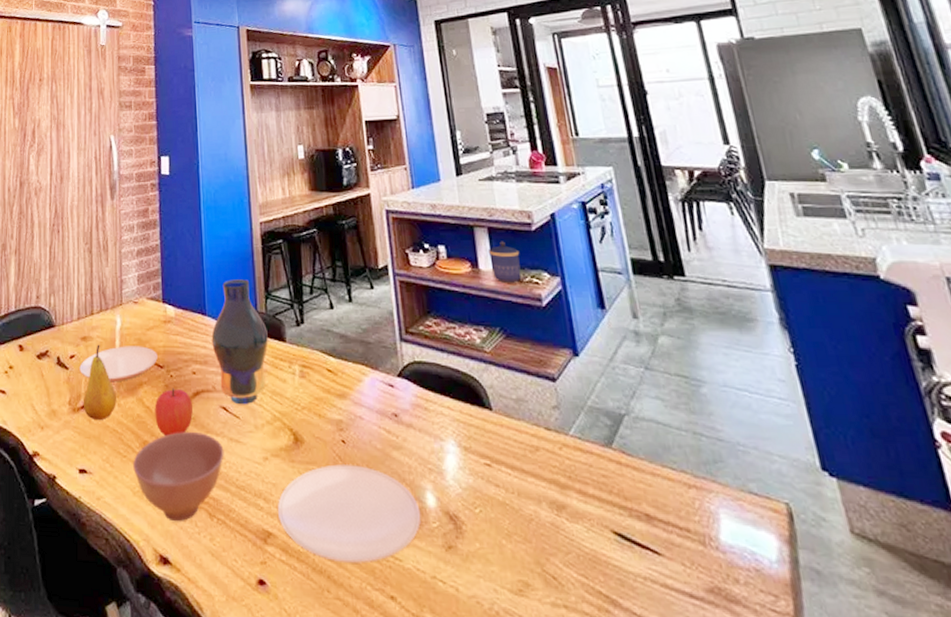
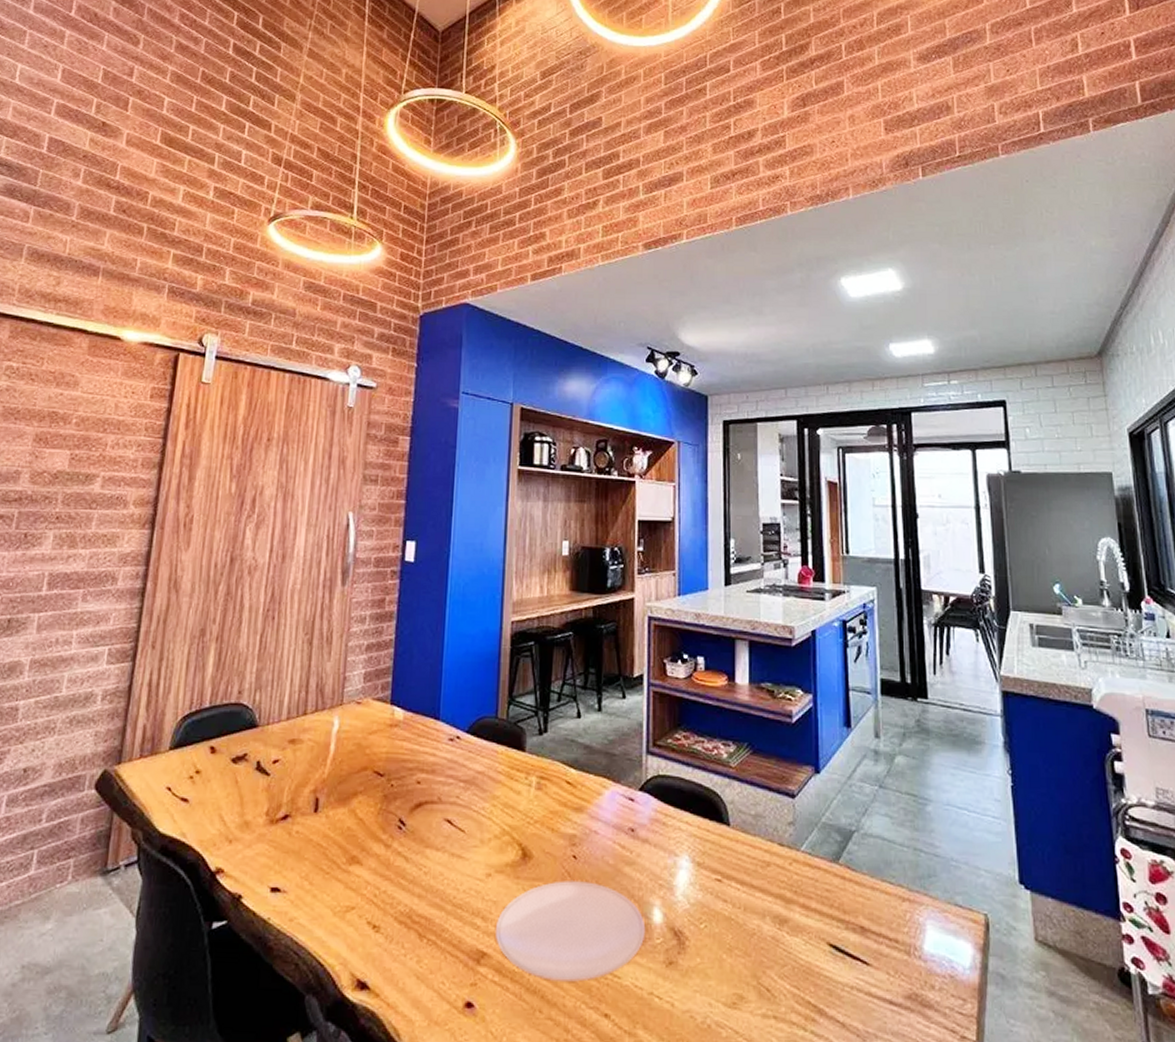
plate: present [79,346,158,382] -> none [283,751,378,791]
fruit: present [83,344,116,421] -> none [283,748,325,834]
bowl: present [133,432,224,521] -> none [336,846,443,943]
fruit: present [154,388,193,436] -> none [368,798,413,851]
vase: present [211,279,268,405] -> none [442,682,506,818]
decorative jar: present [489,241,521,283] -> none [747,655,777,698]

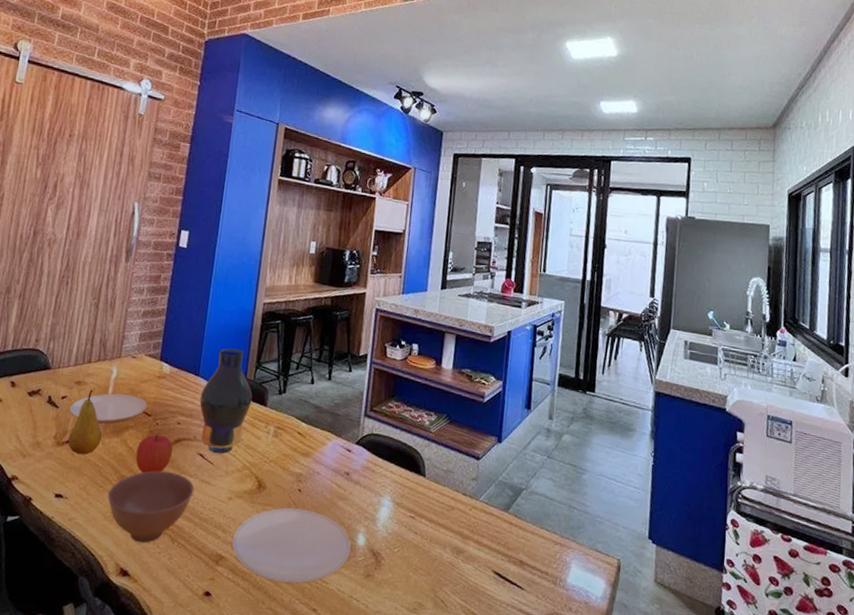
fruit: none [283,748,325,834] -> present [67,389,102,455]
plate: none [283,751,378,791] -> present [69,393,147,424]
bowl: none [336,846,443,943] -> present [108,470,195,543]
fruit: none [368,798,413,851] -> present [135,434,173,473]
vase: none [442,682,506,818] -> present [199,348,252,454]

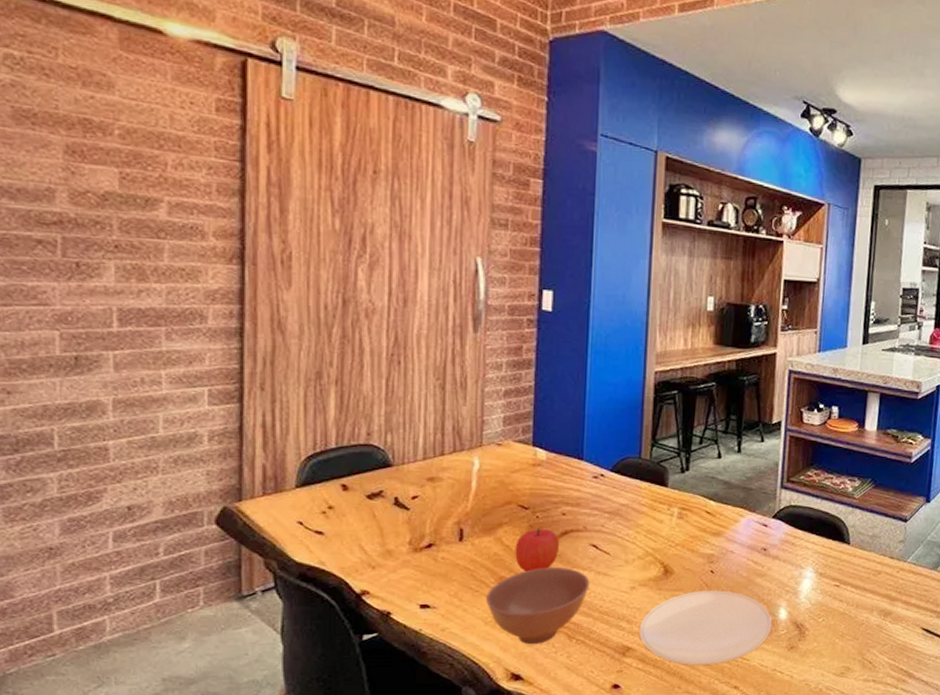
fruit: present [67,389,102,455] -> none [427,485,469,559]
plate: present [69,393,147,424] -> none [424,487,522,523]
vase: present [199,348,252,454] -> none [587,426,650,543]

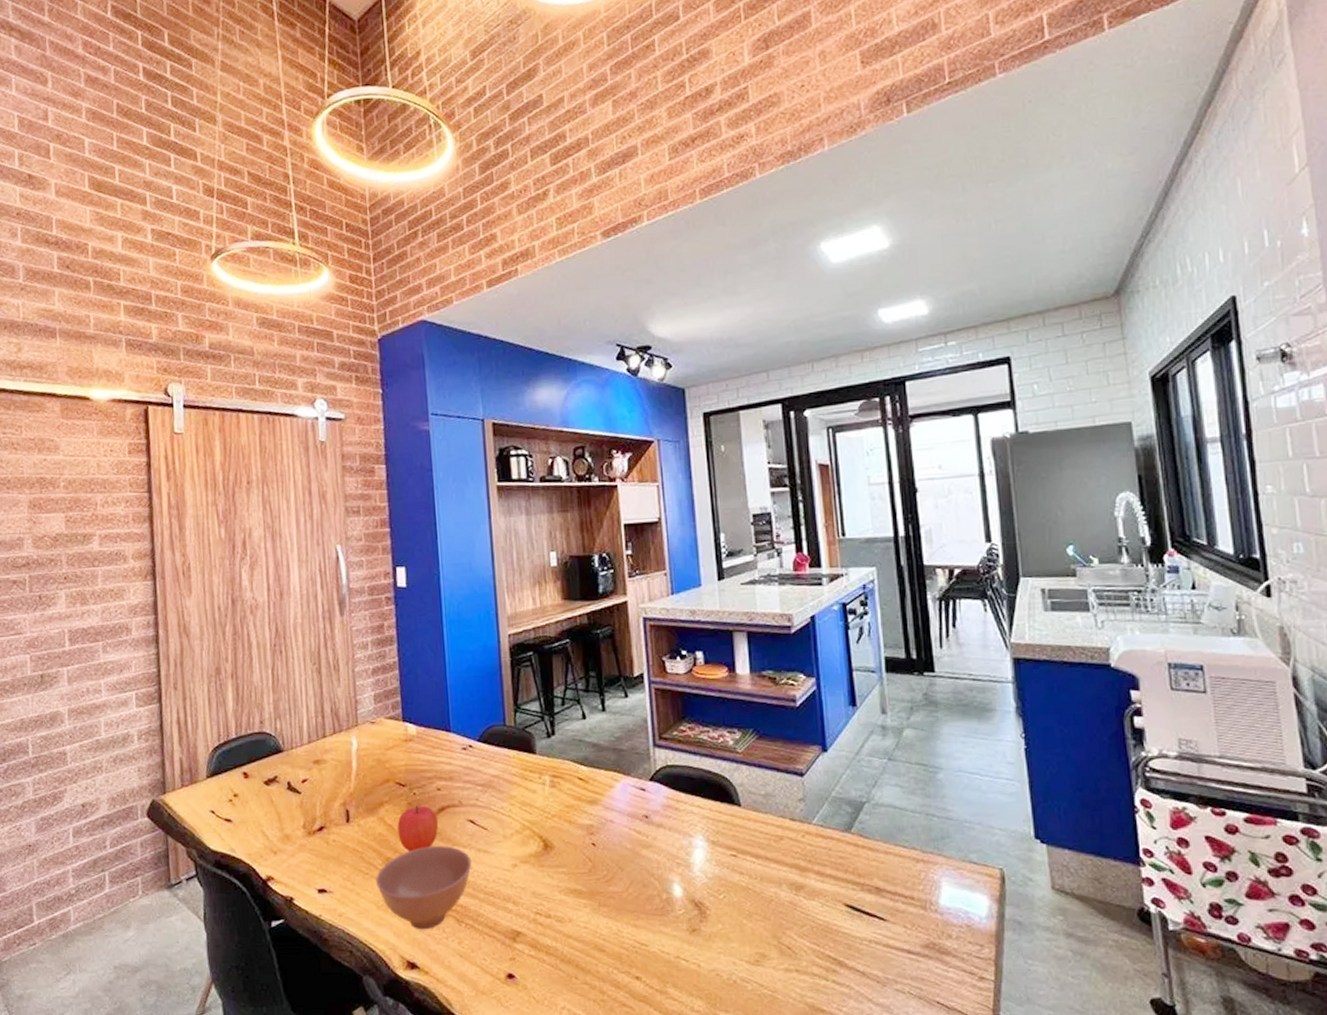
plate: present [640,590,773,666] -> none [527,865,668,953]

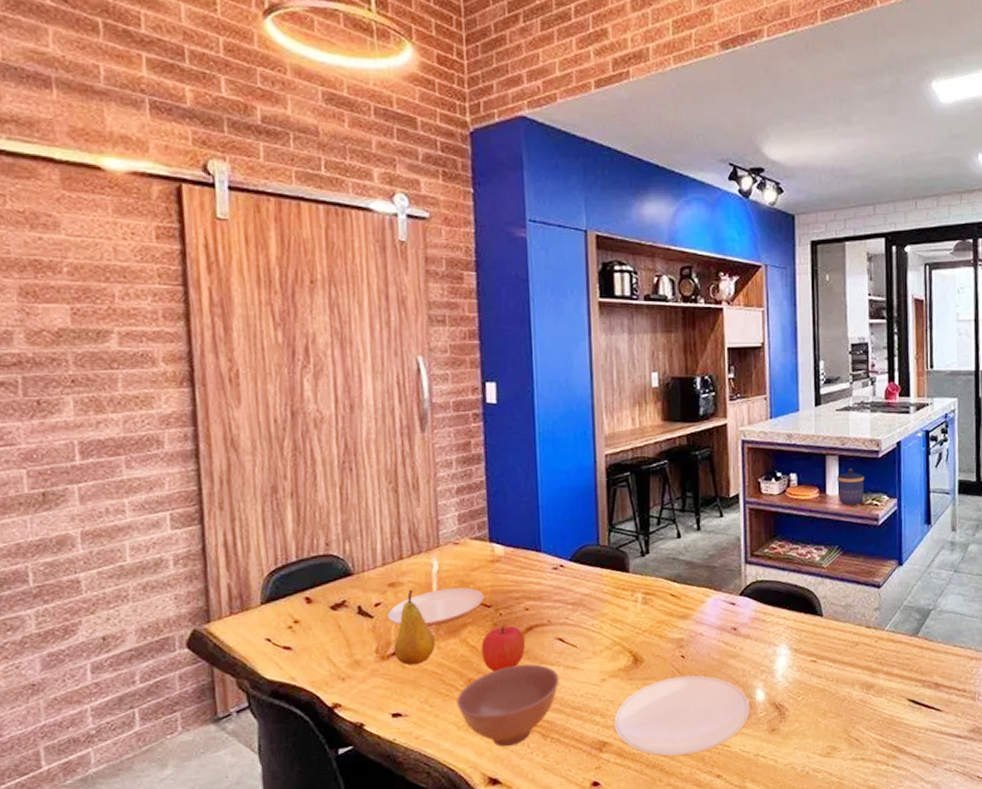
plate: none [313,766,399,804] -> present [387,587,484,627]
fruit: none [318,767,356,842] -> present [393,589,435,665]
plate: none [527,865,668,953] -> present [614,675,750,757]
decorative jar: none [747,645,778,686] -> present [837,468,865,506]

